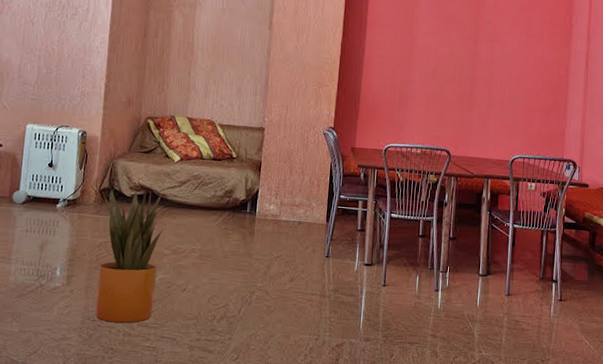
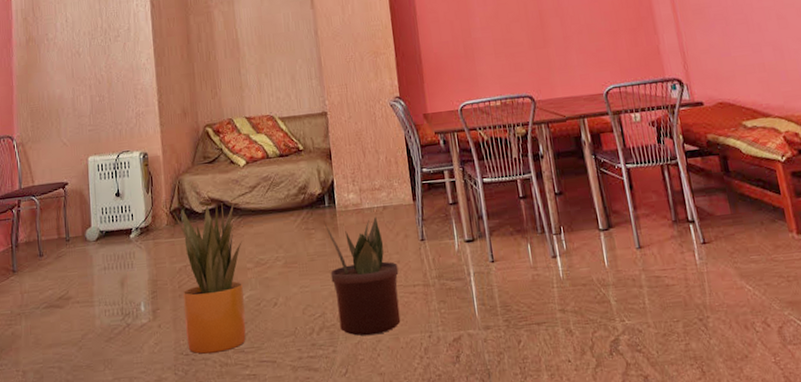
planter: none [239,224,301,330] -> present [323,216,401,336]

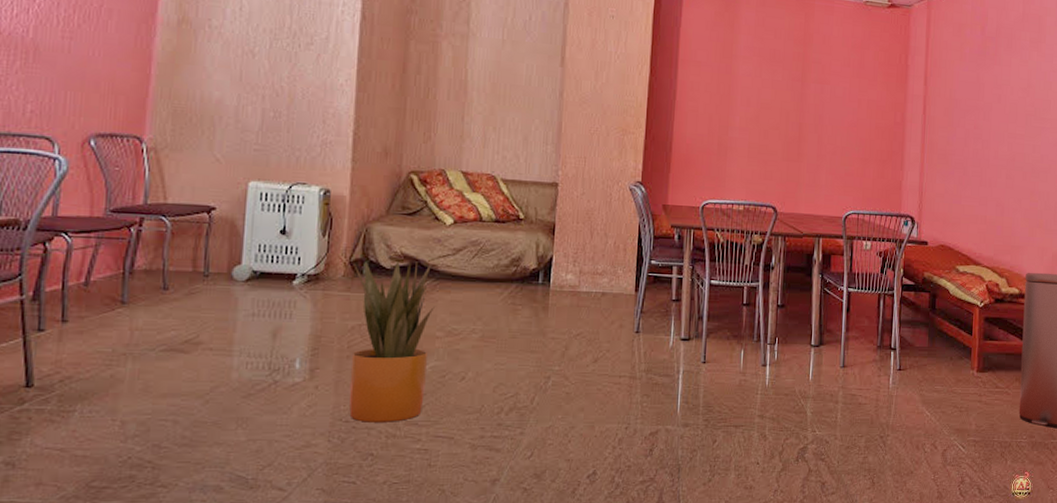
planter: present [323,216,401,336] -> none [531,298,607,421]

